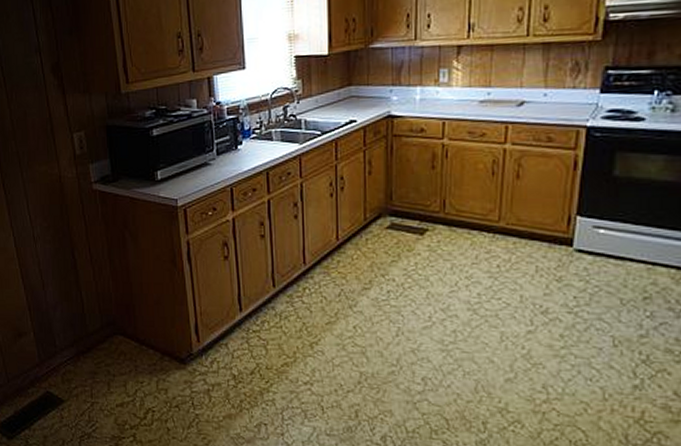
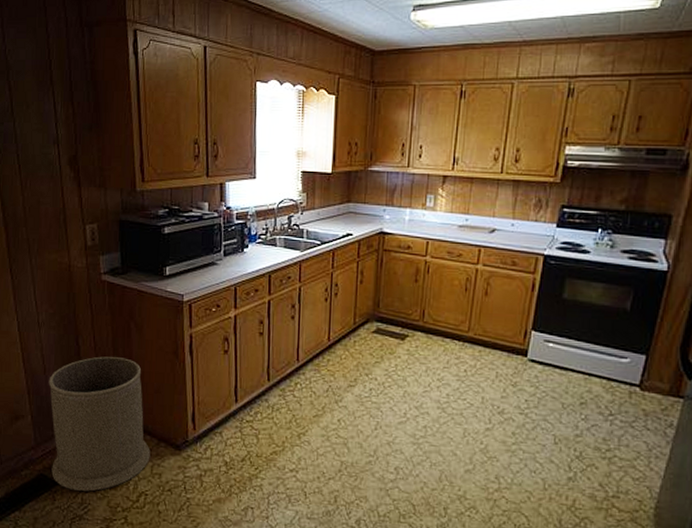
trash can: none [48,269,155,409] -> present [48,356,151,492]

